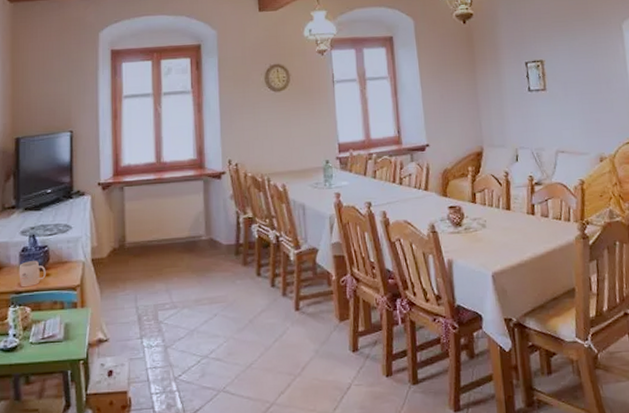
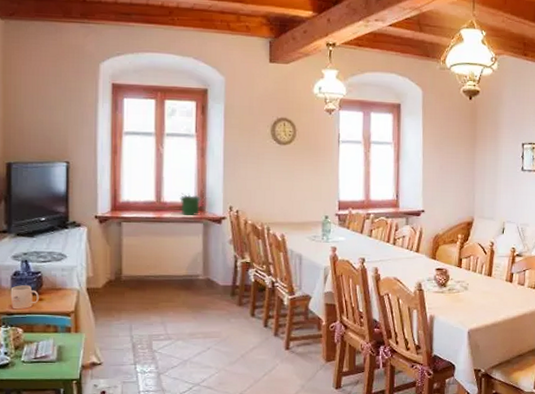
planter: none [179,150,200,174] -> present [180,193,201,216]

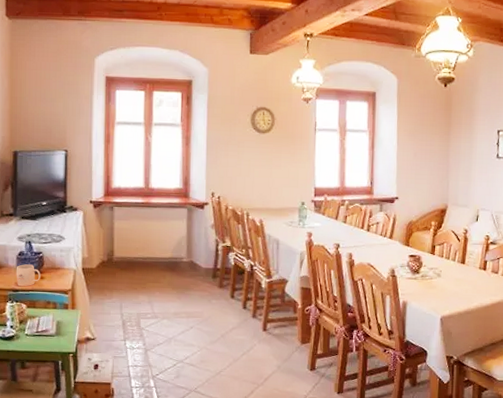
planter: present [180,193,201,216] -> none [166,179,186,202]

